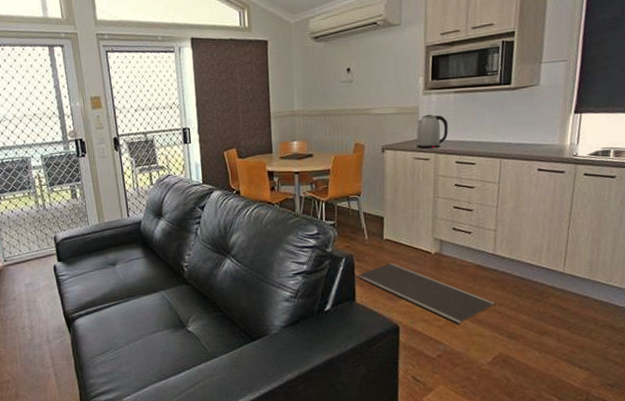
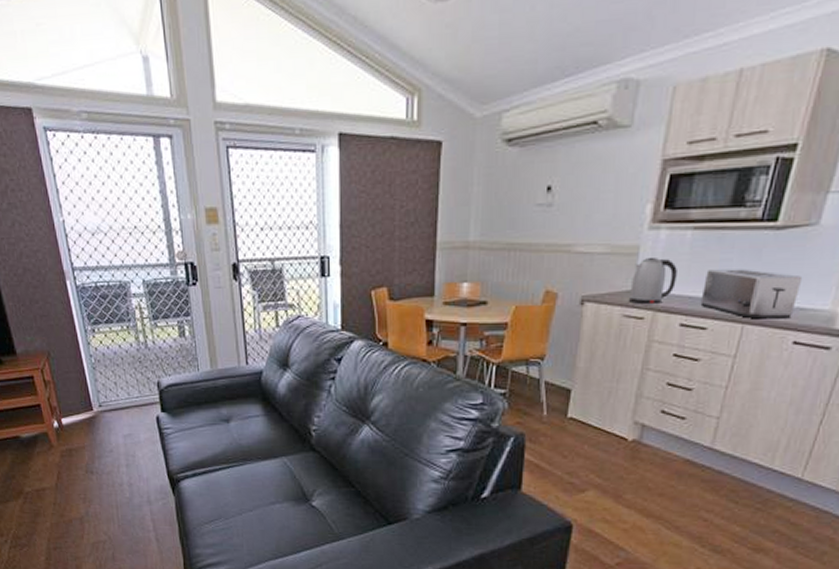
door mat: present [356,263,495,325] -> none [526,448,702,530]
toaster: none [467,118,536,155] -> present [700,269,803,319]

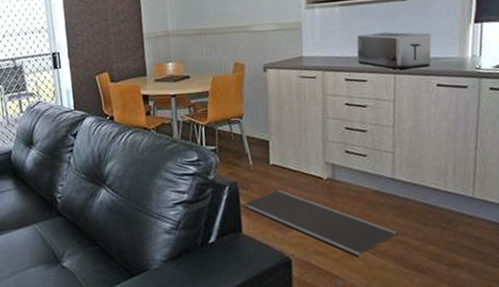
door mat: none [526,448,702,530] -> present [242,190,398,257]
kettle: present [629,257,677,305] -> none [300,29,335,67]

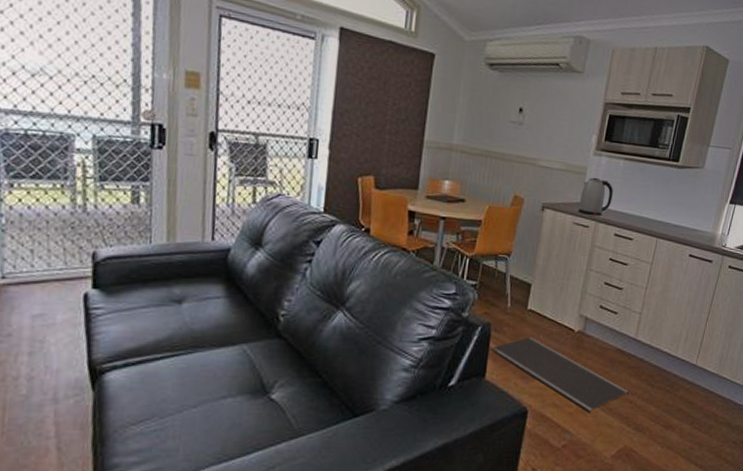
kettle: none [300,29,335,67] -> present [578,177,613,217]
toaster: present [356,31,432,70] -> none [629,193,695,237]

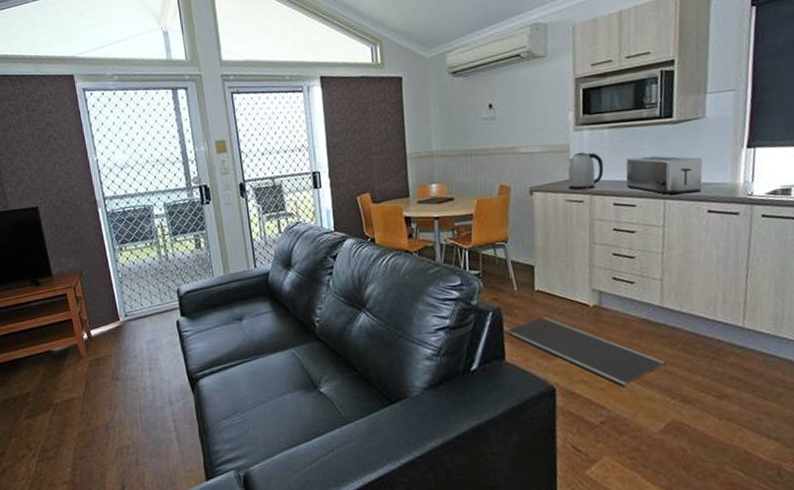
toaster: none [629,193,695,237] -> present [626,155,703,195]

